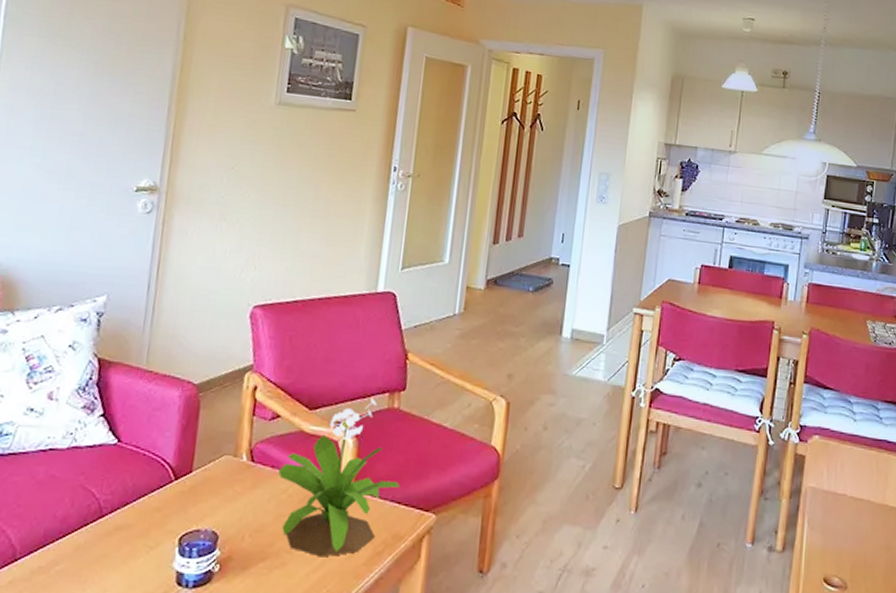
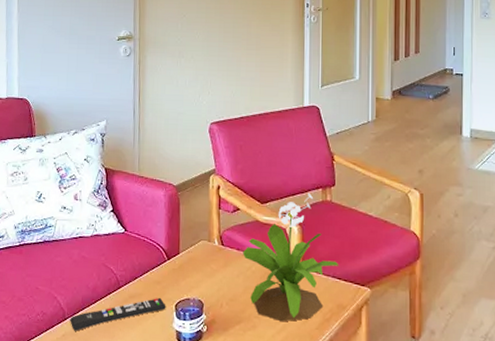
remote control: none [22,528,166,576] -> present [70,297,166,331]

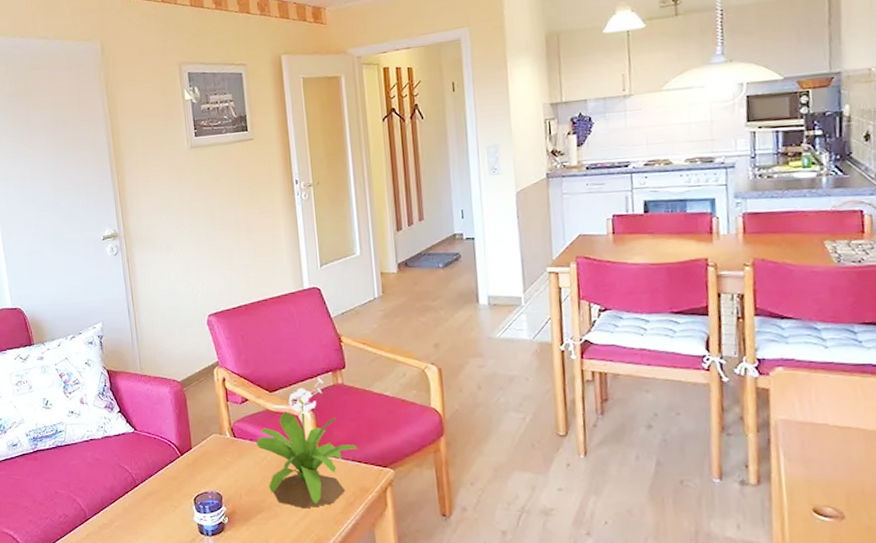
remote control: present [70,297,166,331] -> none [92,492,185,530]

